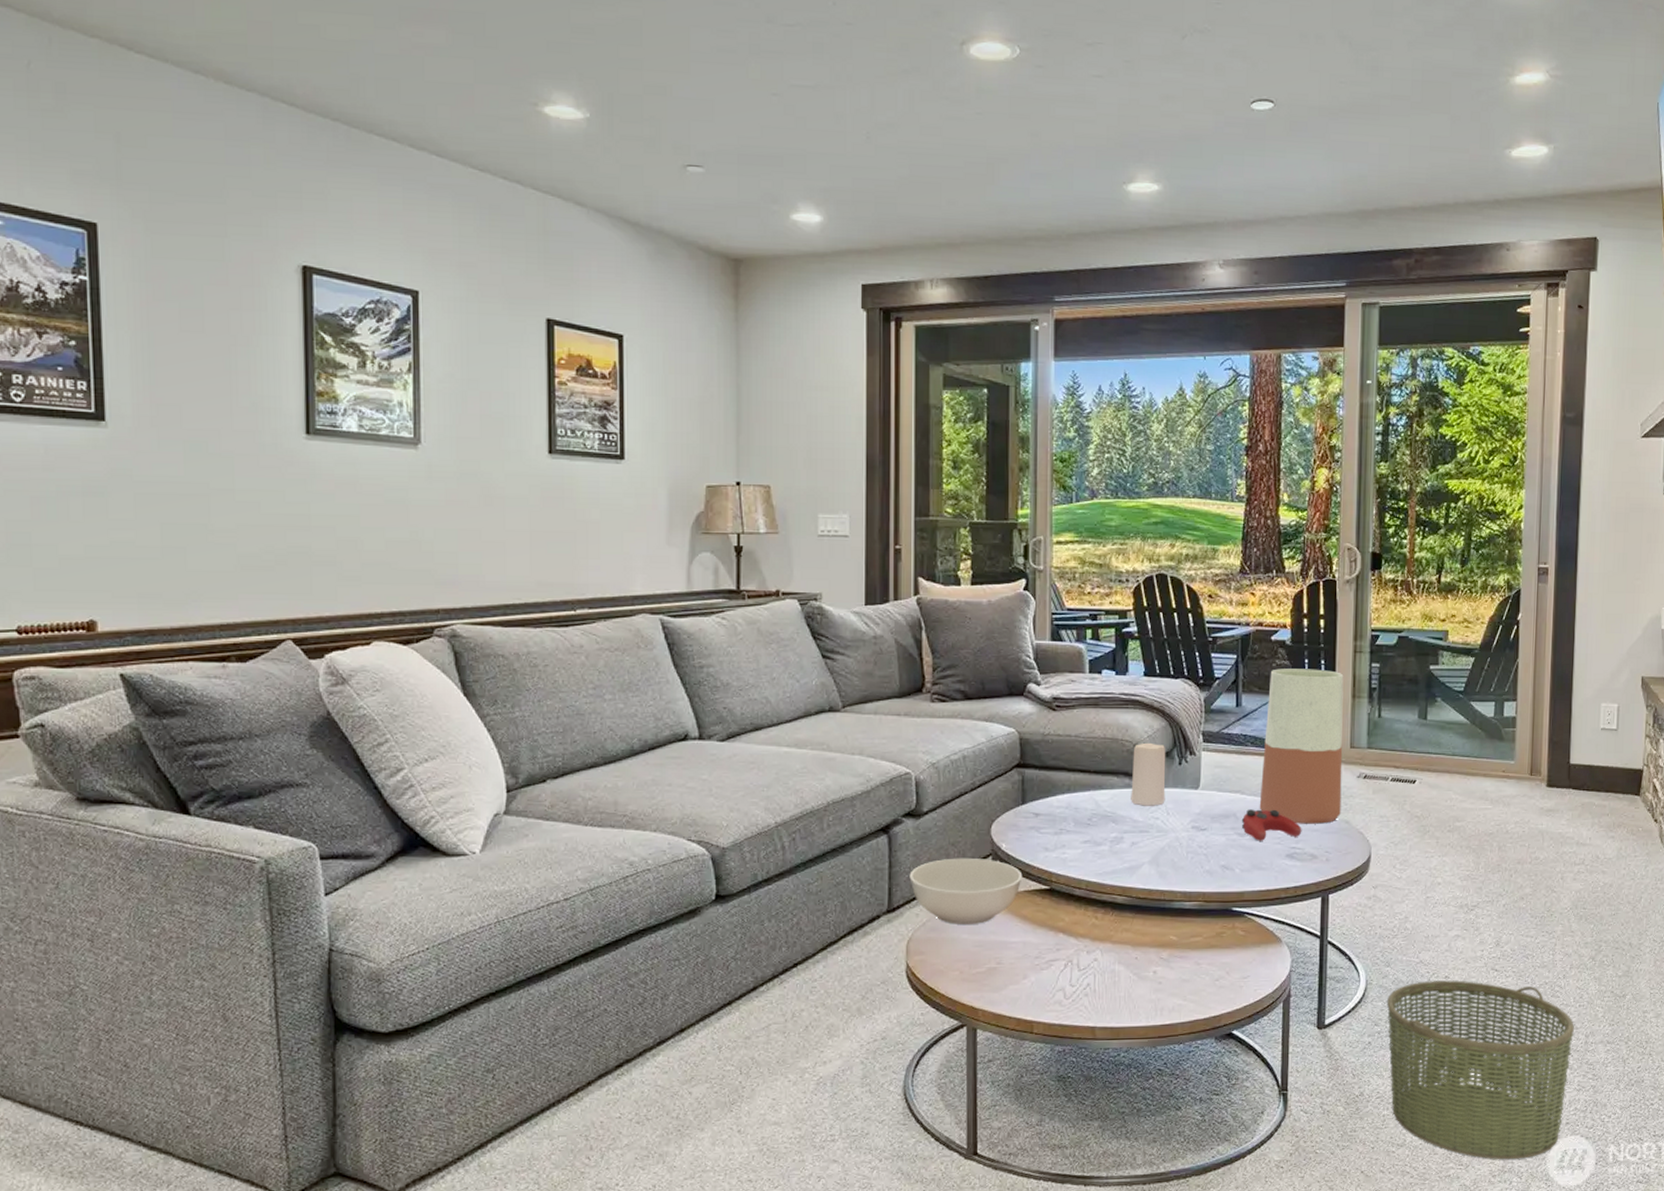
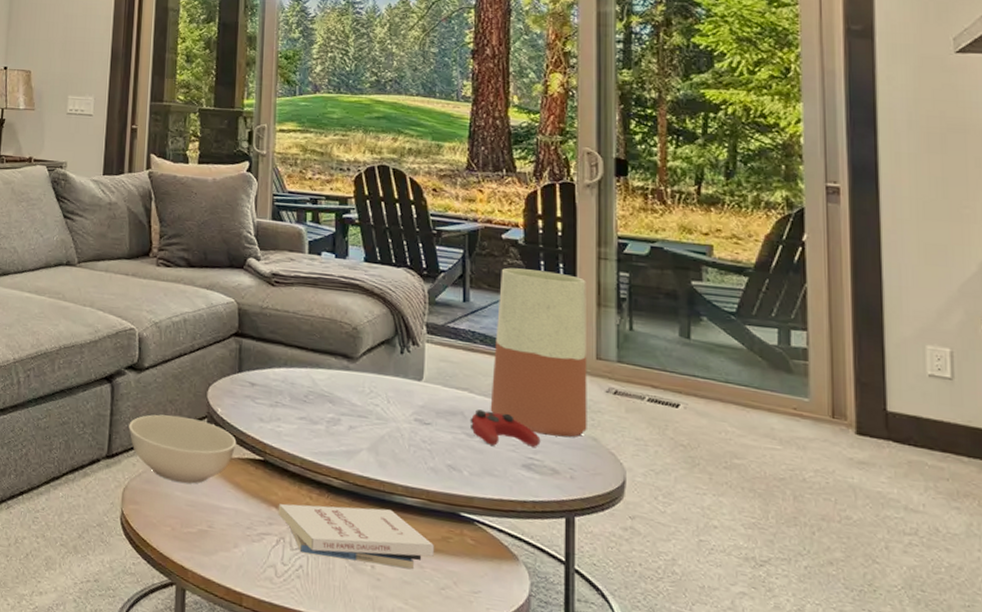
books: none [1065,916,1209,971] -> present [278,503,434,569]
candle: present [1131,742,1166,806] -> none [349,327,387,393]

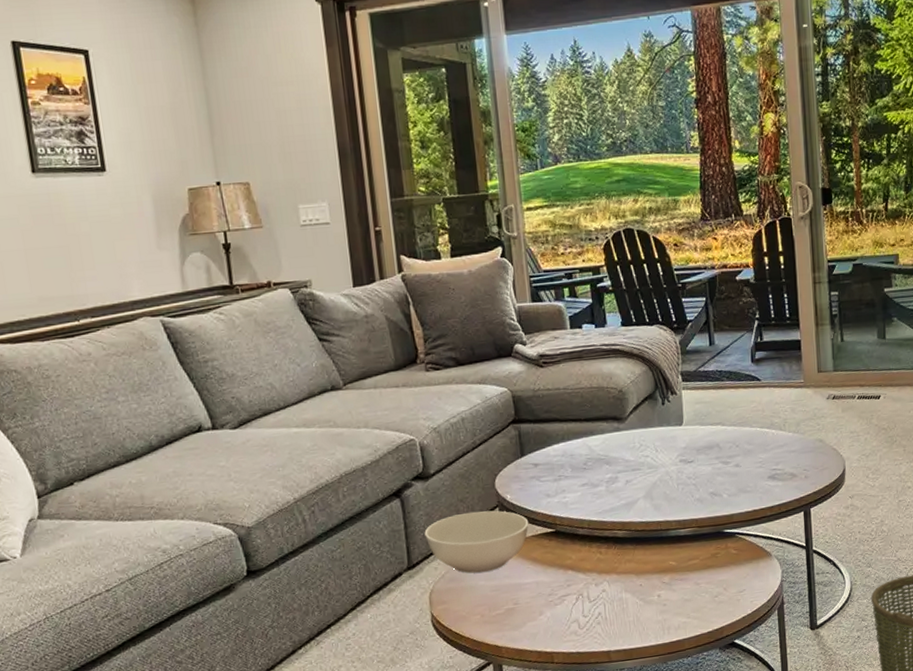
books: present [278,503,434,569] -> none [573,544,706,602]
game controller: present [470,409,541,447] -> none [724,436,781,467]
vase: present [490,267,587,437] -> none [738,302,815,447]

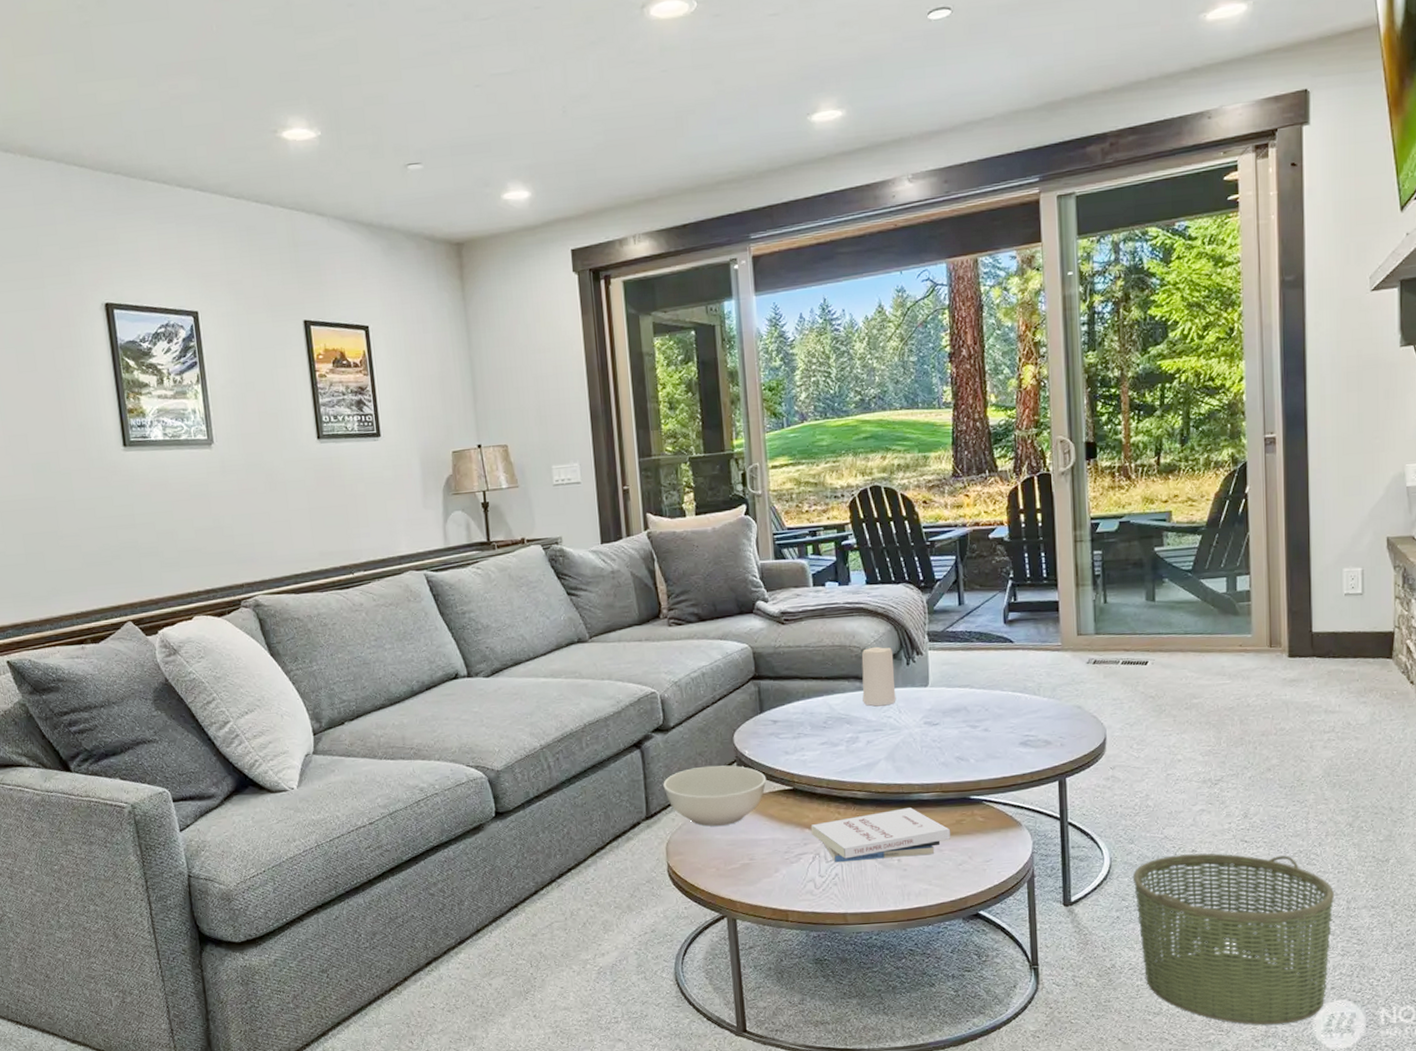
books: none [573,544,706,602] -> present [810,808,950,862]
candle: none [618,387,653,447] -> present [861,646,896,707]

